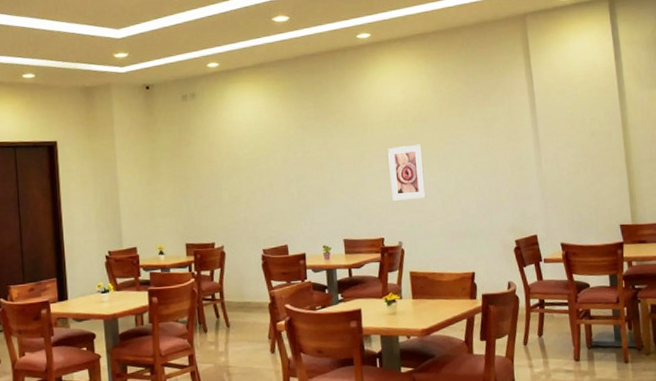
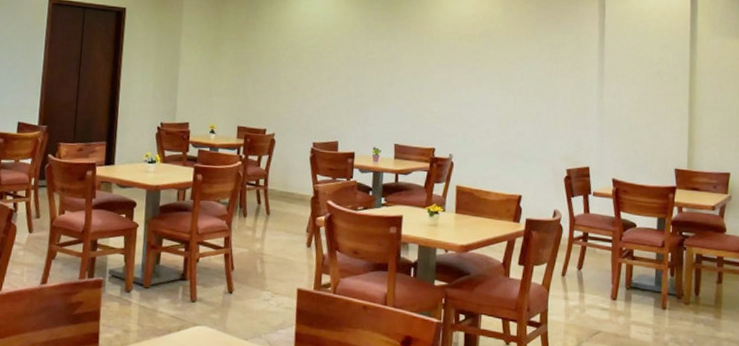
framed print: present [388,144,427,201] -> none [449,59,485,114]

